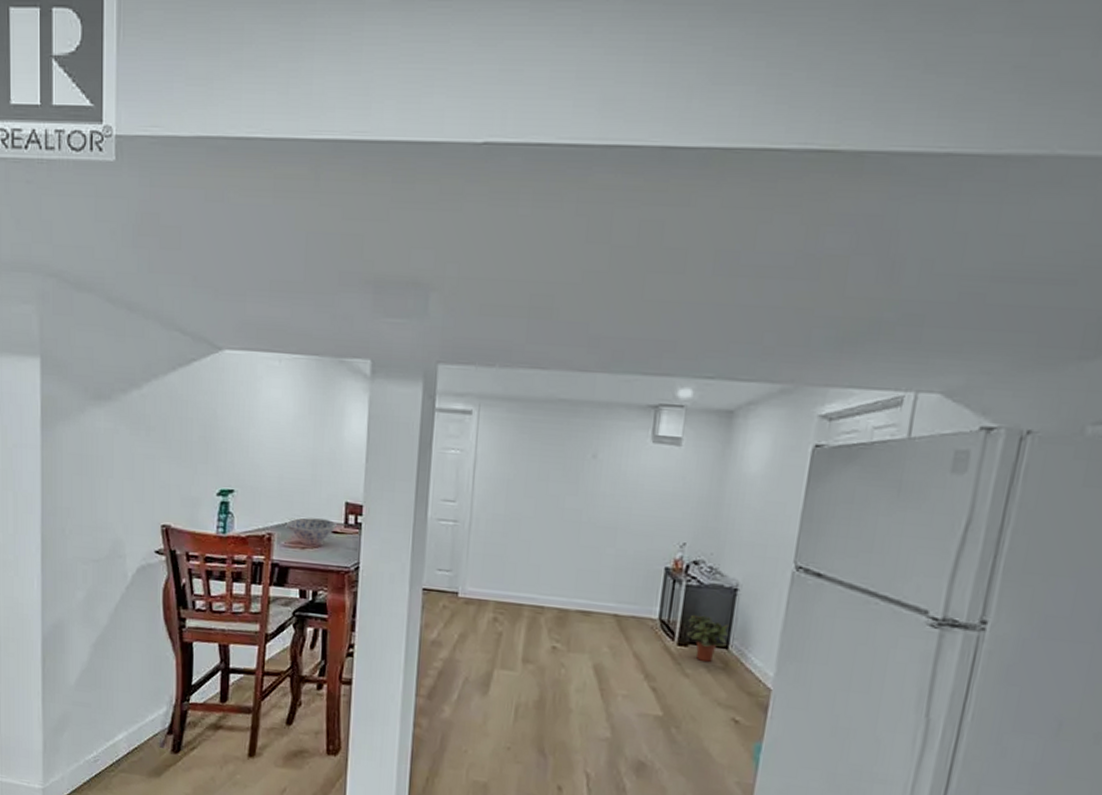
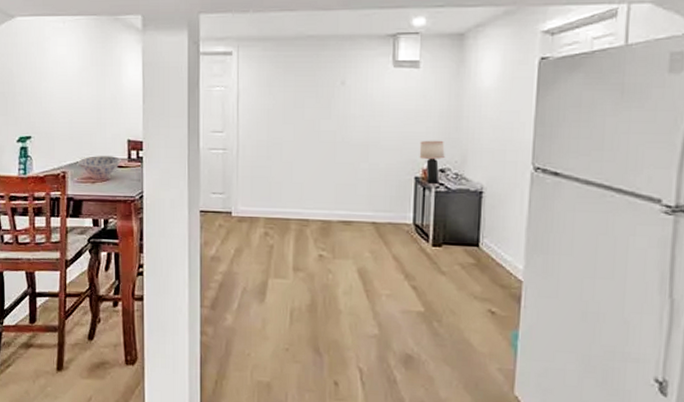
table lamp: none [672,527,701,577] -> present [419,140,445,183]
potted plant: present [687,614,730,662] -> none [439,217,478,259]

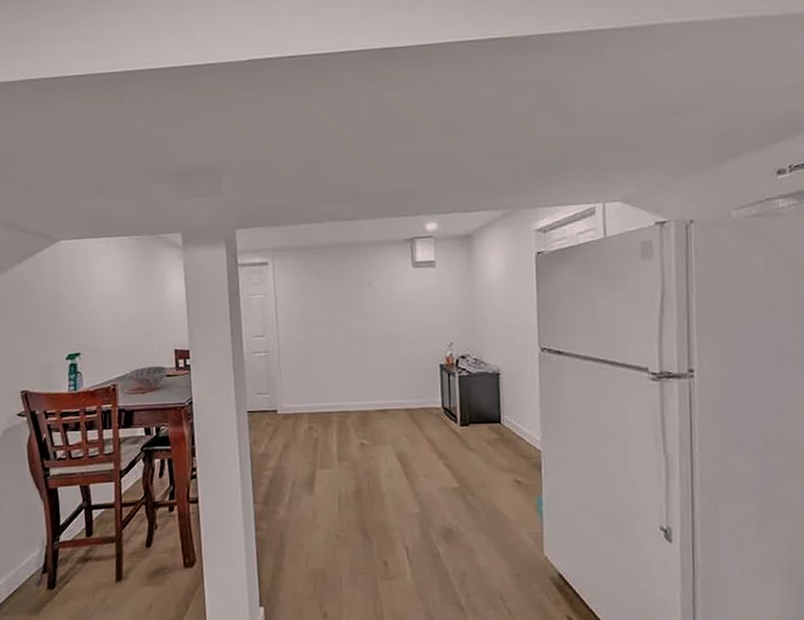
table lamp: present [419,140,445,183] -> none [441,330,464,369]

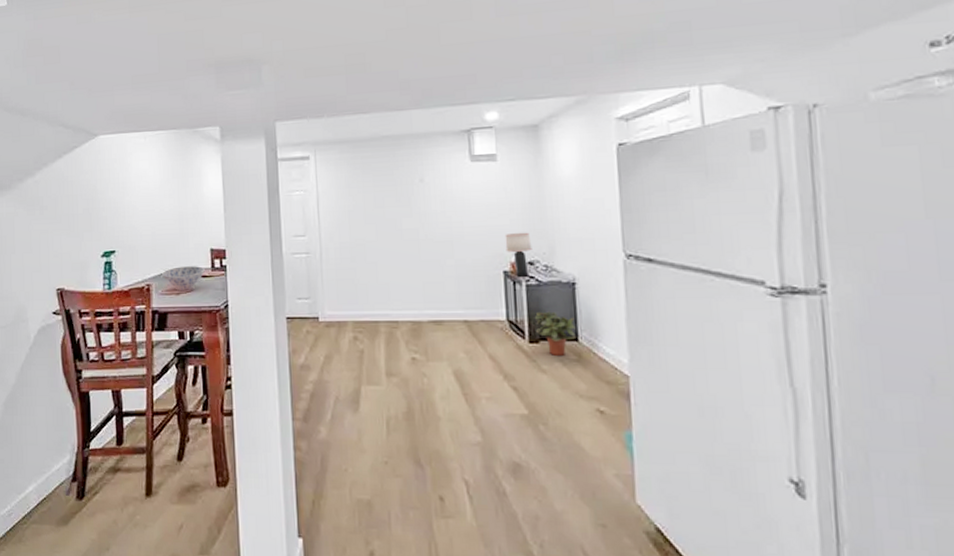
table lamp: none [441,330,464,369] -> present [505,232,532,277]
potted plant: none [465,398,499,436] -> present [534,311,576,355]

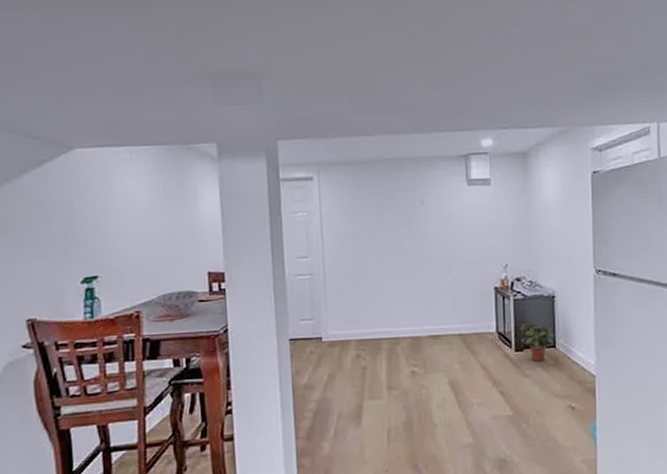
table lamp: present [505,232,532,277] -> none [496,251,519,292]

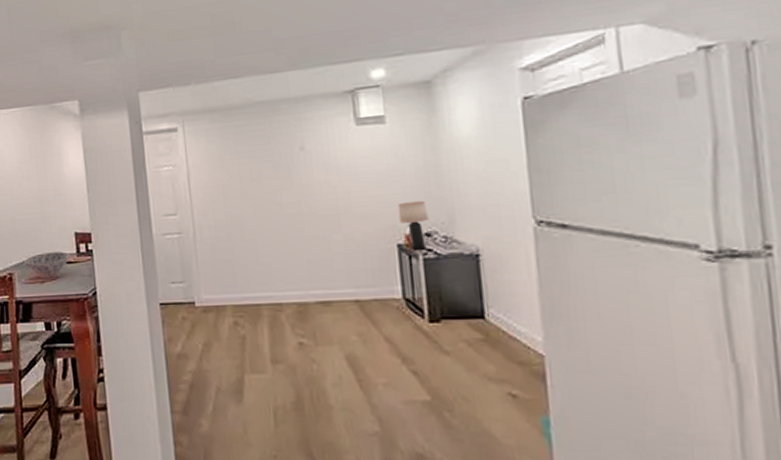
table lamp: none [496,251,519,292] -> present [397,200,429,250]
potted plant: present [520,322,554,361] -> none [433,287,482,335]

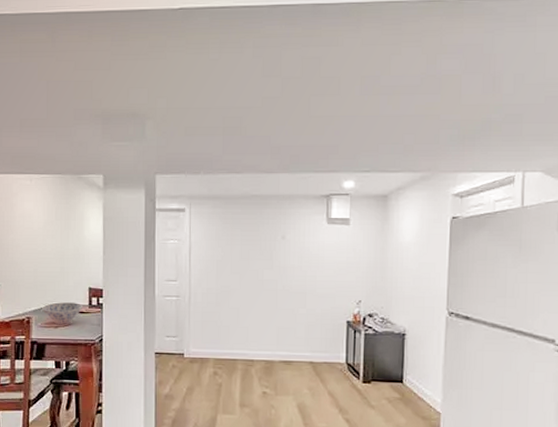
table lamp: present [397,200,429,250] -> none [350,288,373,327]

